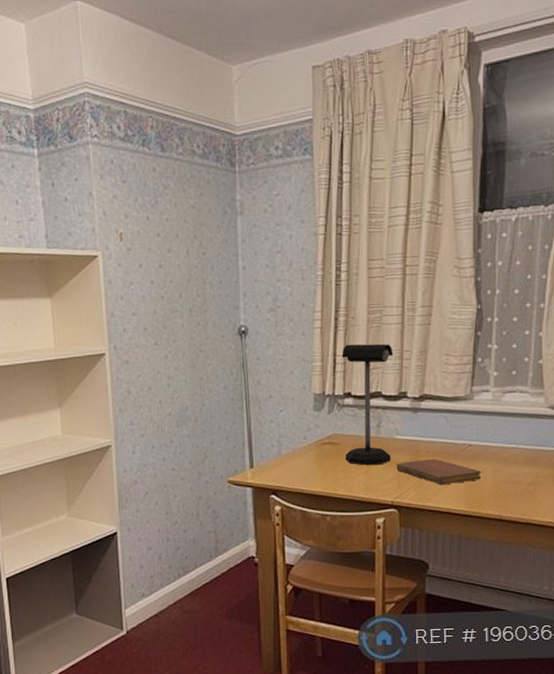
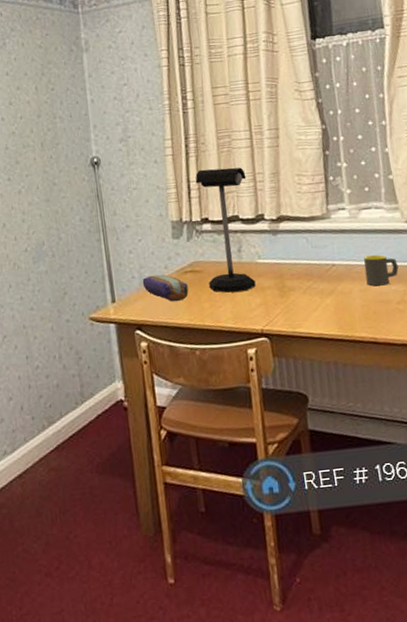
pencil case: none [281,444,325,470] -> present [142,274,189,301]
notebook: present [396,459,482,485] -> none [261,281,349,309]
mug: none [500,437,534,468] -> present [364,254,399,286]

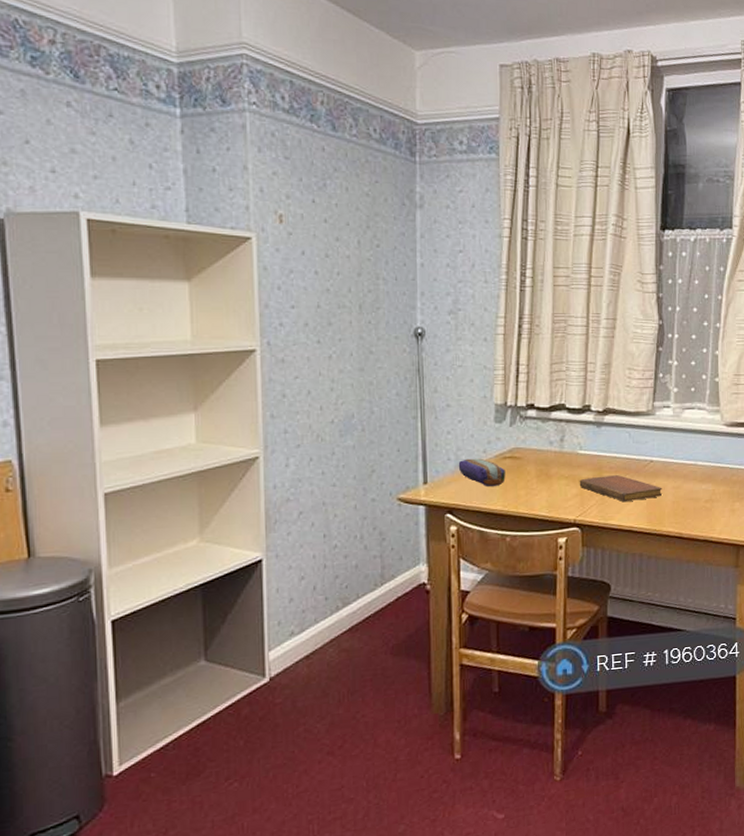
desk lamp: present [195,167,256,293] -> none [525,353,578,481]
notebook: none [261,281,349,309] -> present [579,475,663,502]
mug: present [364,254,399,286] -> none [680,454,711,484]

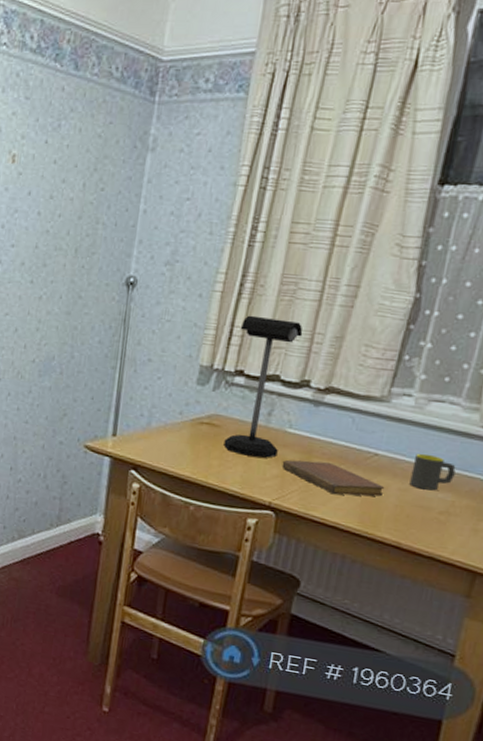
pencil case: present [458,458,506,486] -> none [150,417,200,451]
desk lamp: none [525,353,578,481] -> present [224,315,303,458]
mug: none [680,454,711,484] -> present [409,453,456,491]

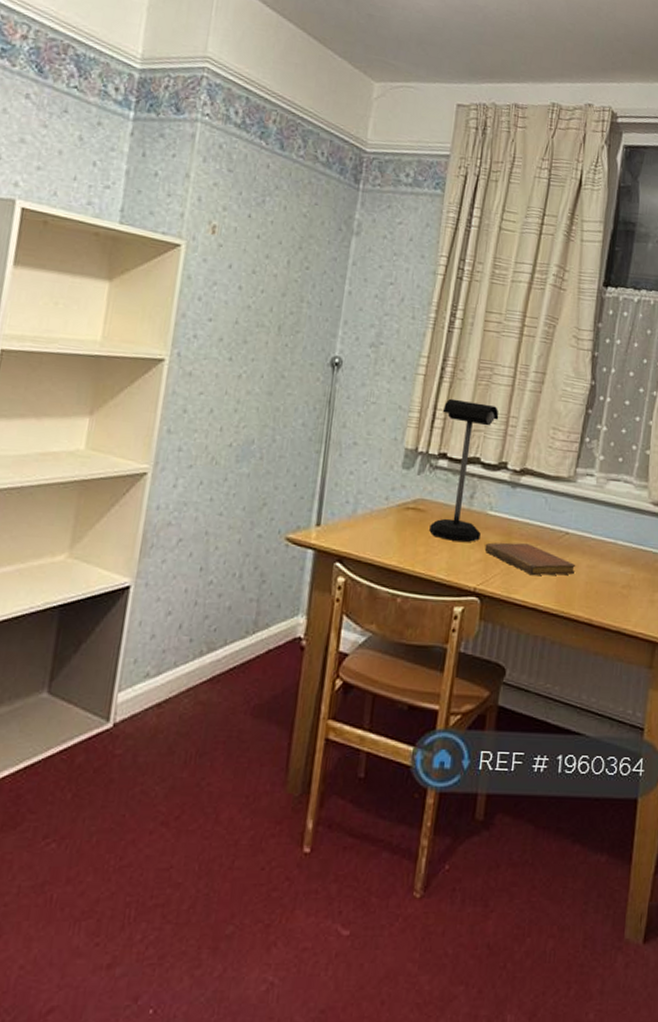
mug: present [409,453,456,491] -> none [596,530,633,566]

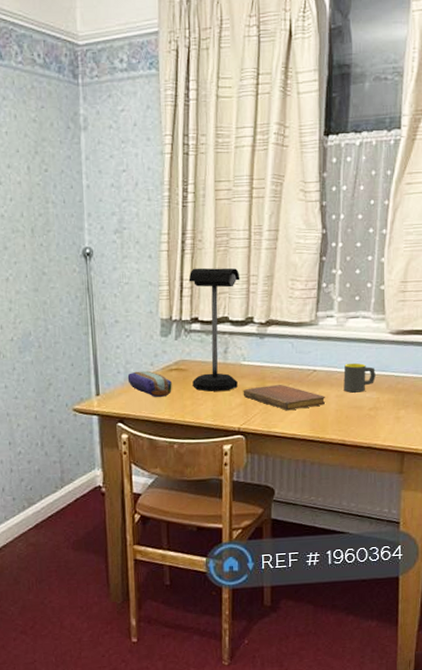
pencil case: none [356,504,407,539] -> present [127,370,172,397]
mug: none [596,530,633,566] -> present [343,362,376,393]

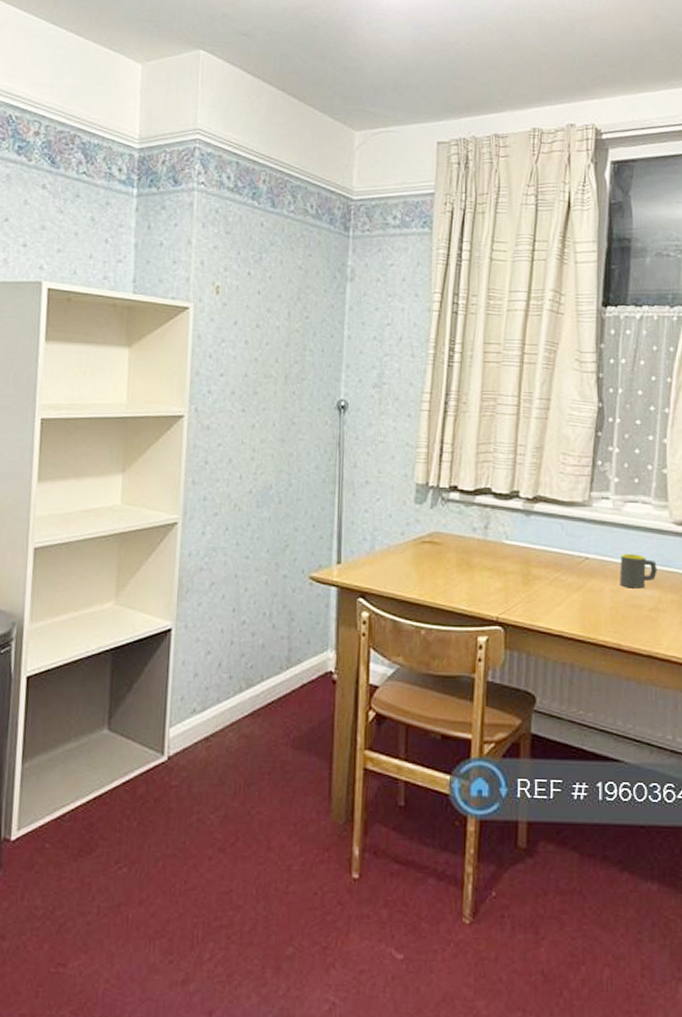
pencil case: present [127,370,172,397] -> none [374,540,424,572]
desk lamp: present [188,267,240,392] -> none [447,431,507,572]
notebook: present [243,385,326,411] -> none [504,570,599,603]

